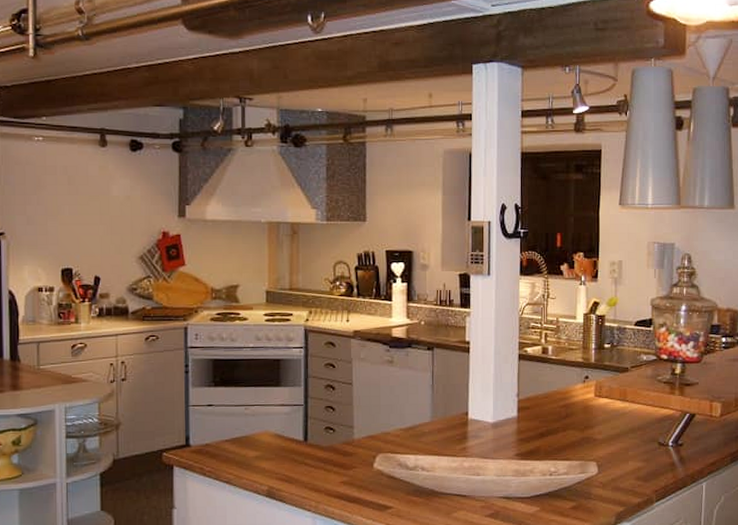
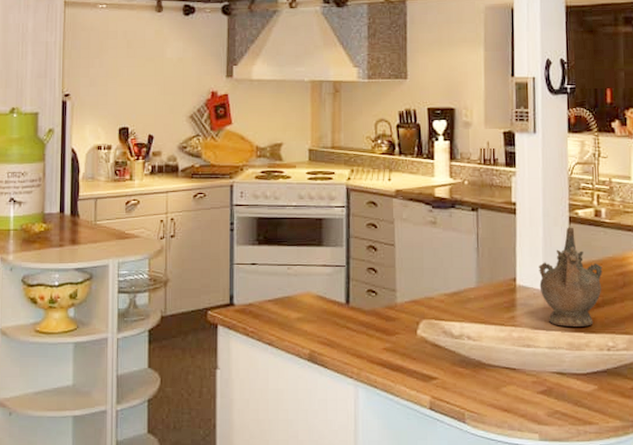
ceremonial vessel: none [489,363,548,455] -> present [539,227,603,326]

